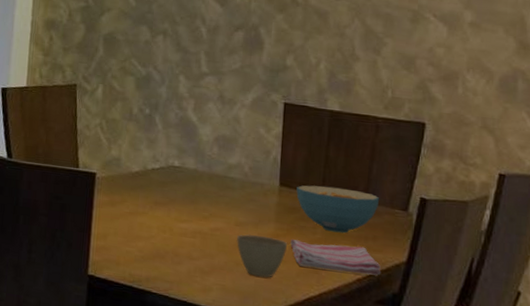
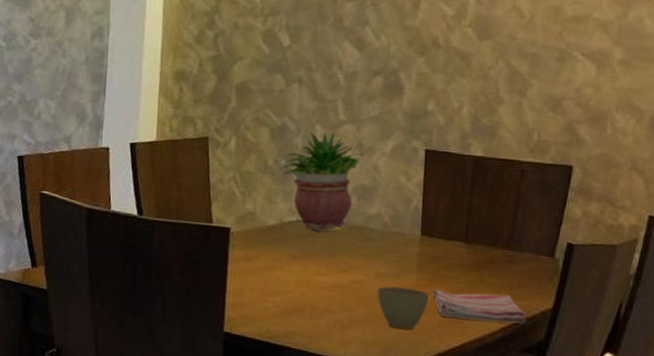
potted plant: none [146,82,227,179] -> present [282,132,366,232]
cereal bowl: present [296,185,380,233] -> none [438,233,525,282]

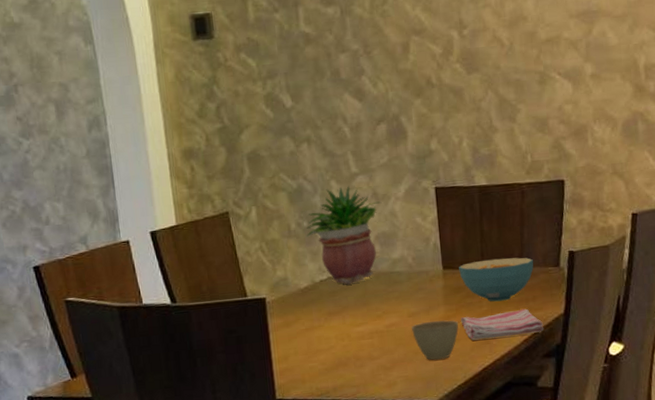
cereal bowl: none [438,233,525,282] -> present [459,257,534,302]

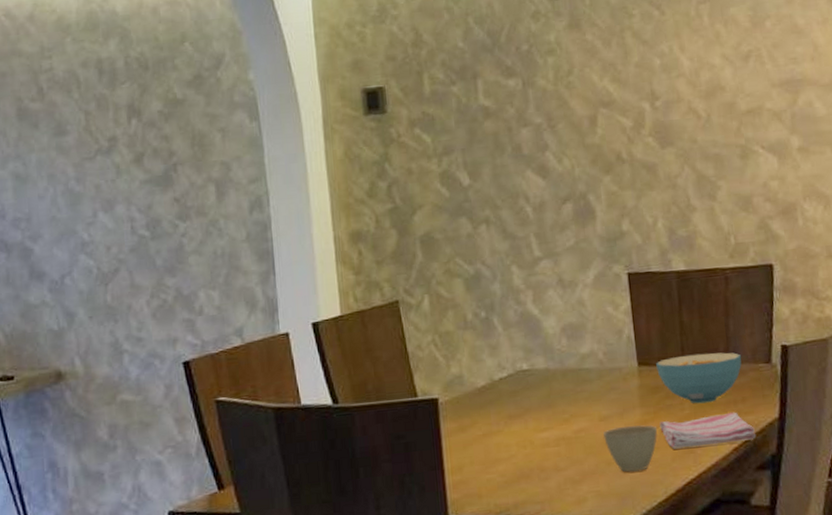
potted plant: present [306,186,382,285] -> none [484,271,568,384]

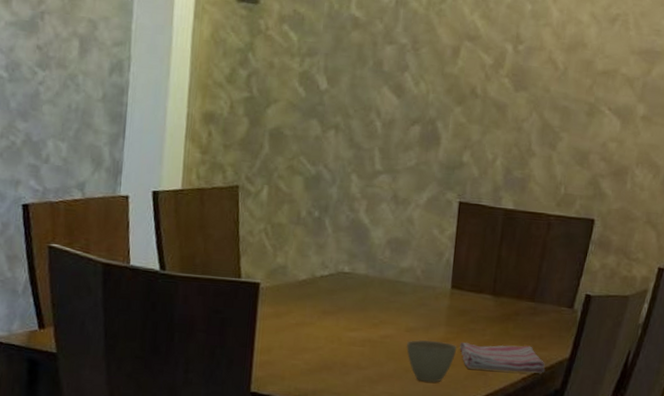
cereal bowl: present [656,352,742,404] -> none [467,286,548,334]

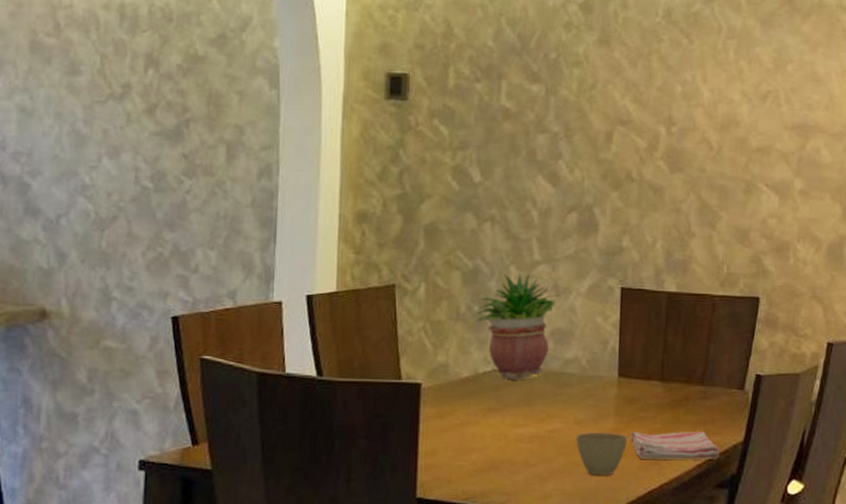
potted plant: none [315,182,401,286] -> present [475,274,562,381]

